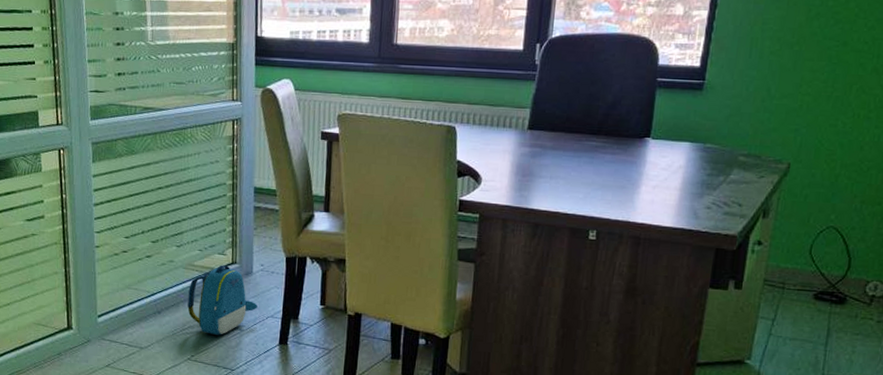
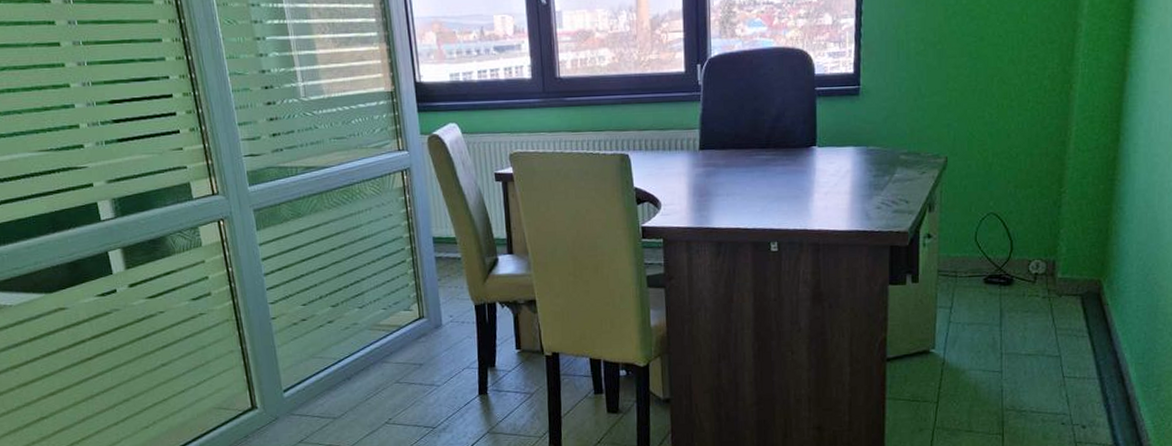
backpack: present [187,265,258,335] -> none [377,321,452,394]

